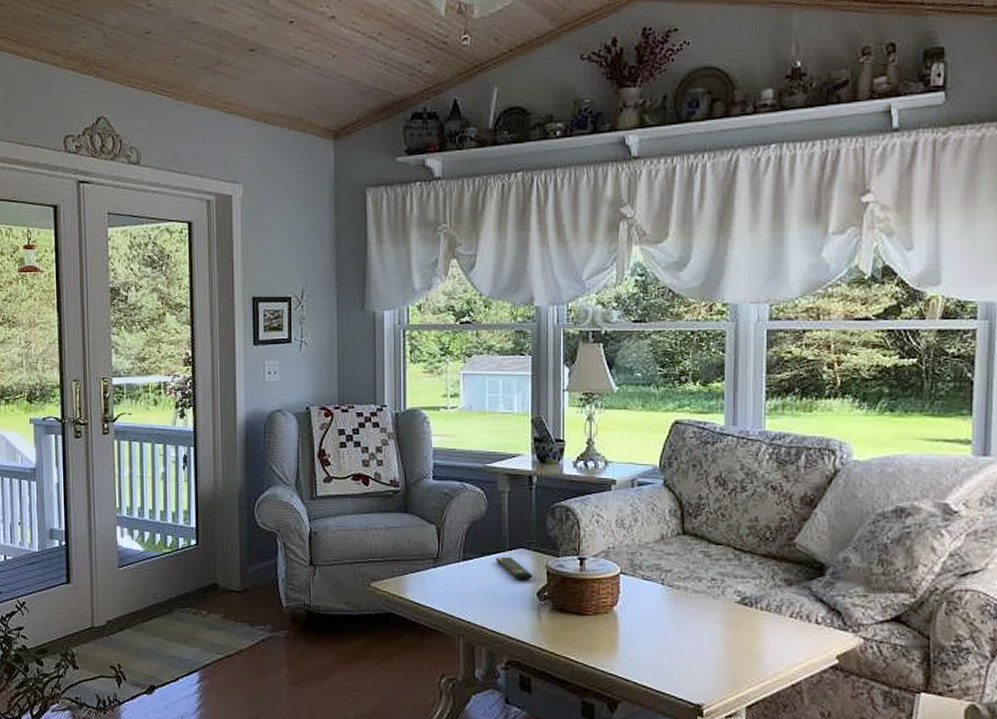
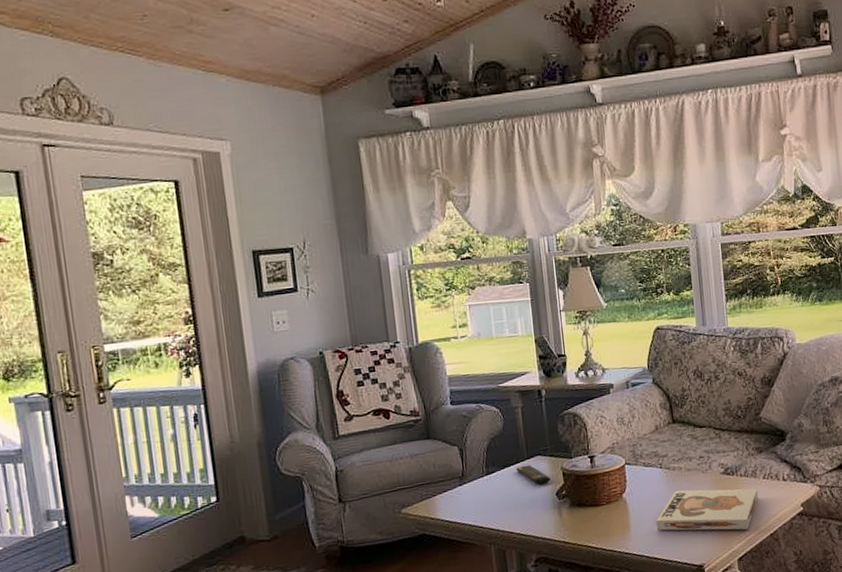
board game: none [649,612,781,673] -> present [655,488,758,531]

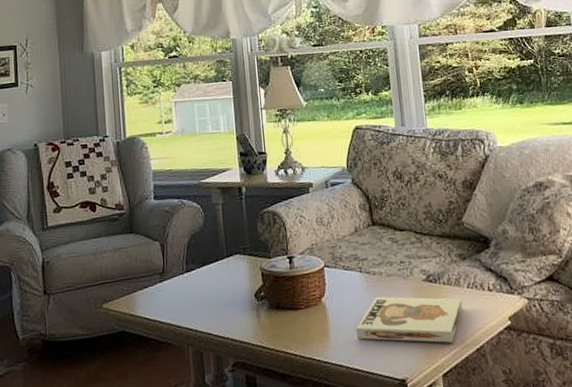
remote control: present [516,464,551,485] -> none [215,263,249,284]

